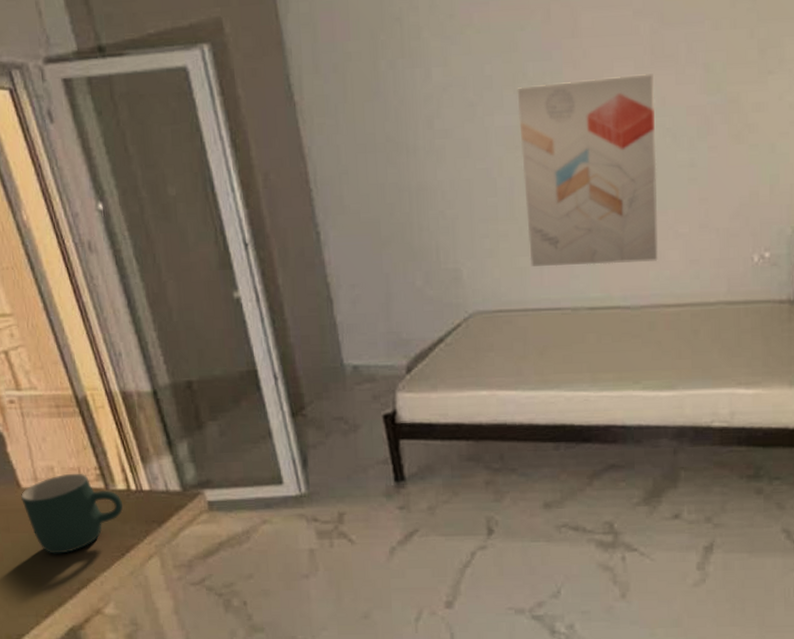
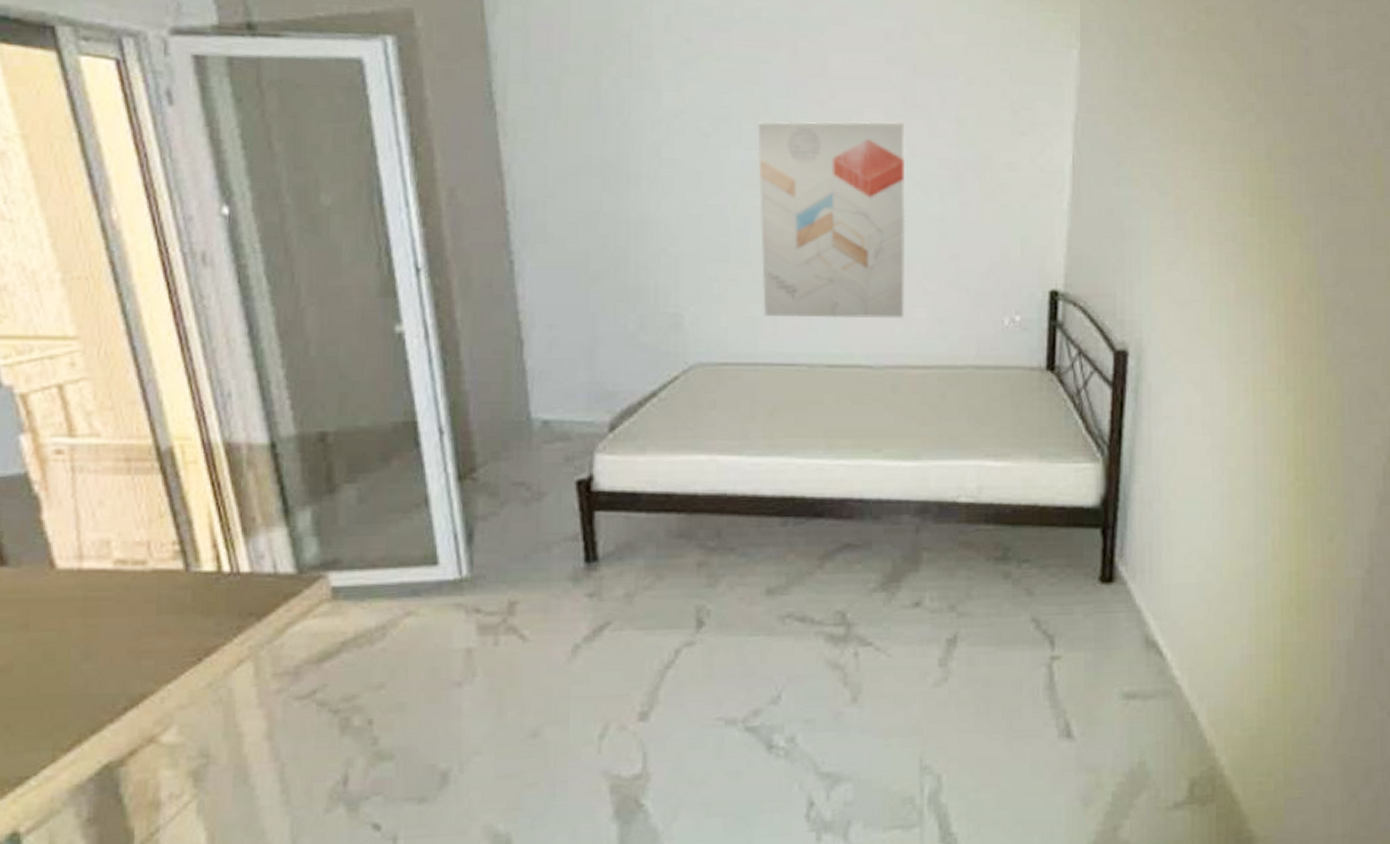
mug: present [21,473,123,554] -> none [54,549,209,661]

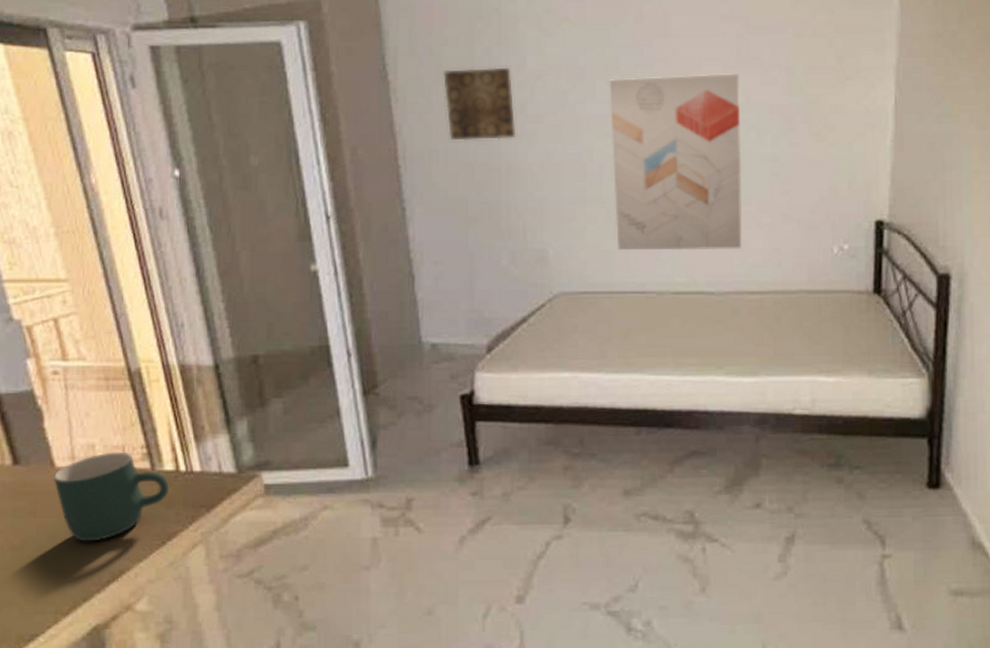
mug: none [54,549,209,661] -> present [54,451,170,542]
wall art: none [561,101,649,186] -> present [442,67,516,141]

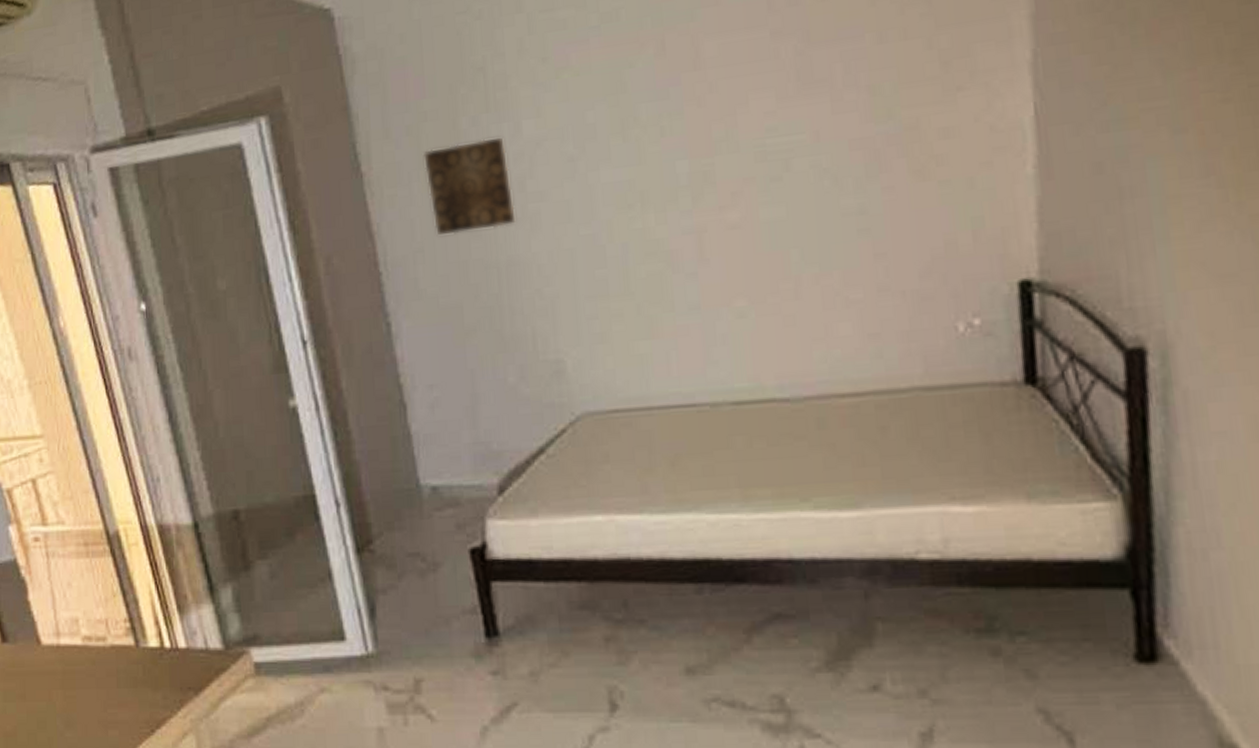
mug: present [54,451,170,542] -> none [41,626,155,729]
wall art: present [609,72,742,251] -> none [627,103,823,352]

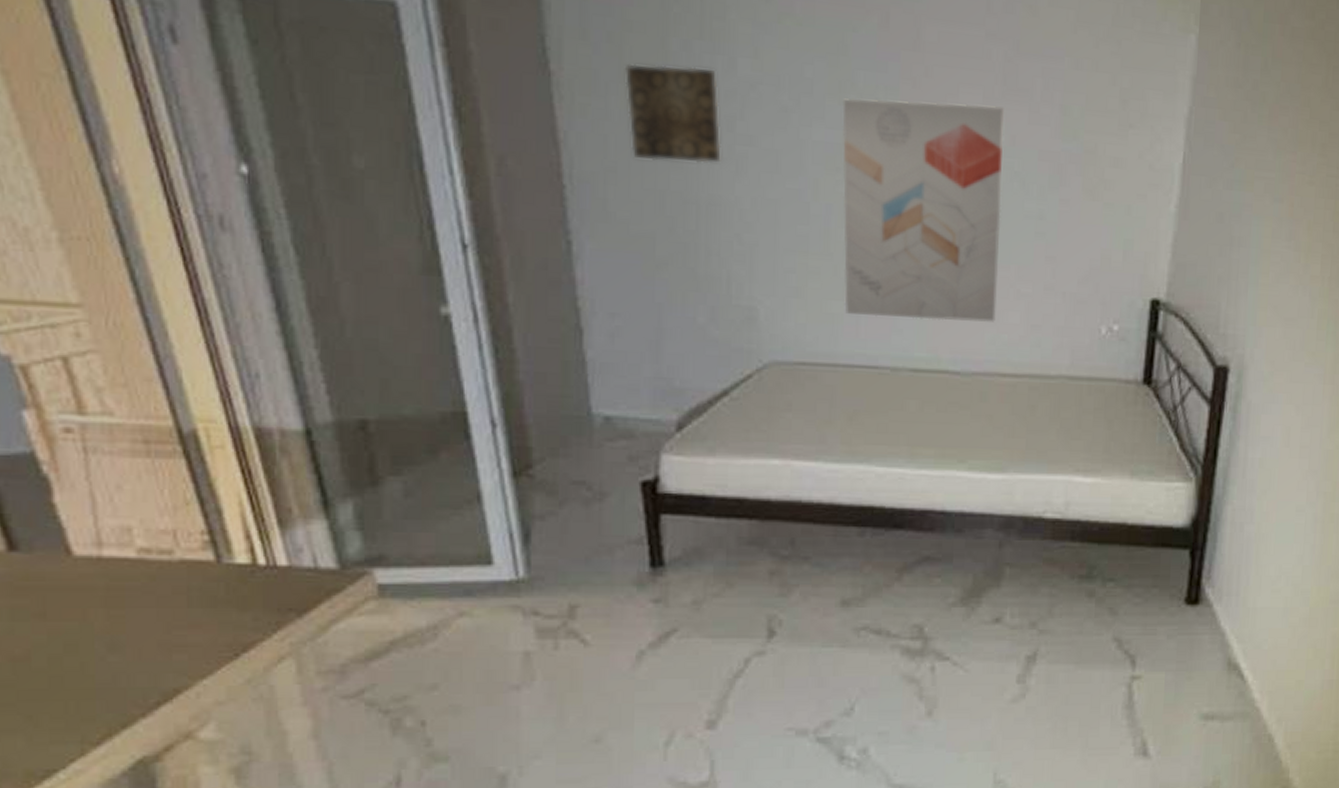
wall art: none [627,103,823,352] -> present [842,98,1004,322]

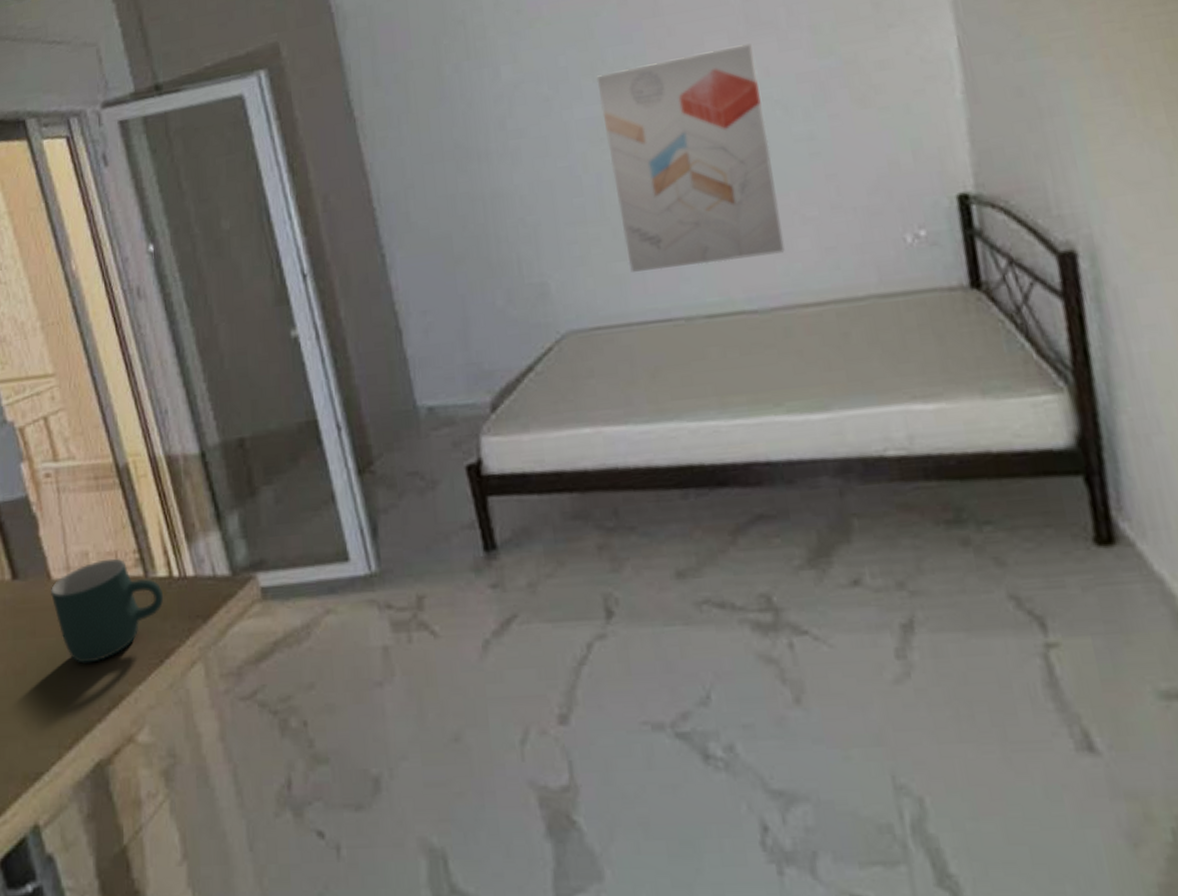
mug: none [71,537,244,653] -> present [51,558,164,664]
wall art: present [624,64,722,164] -> none [410,82,498,171]

